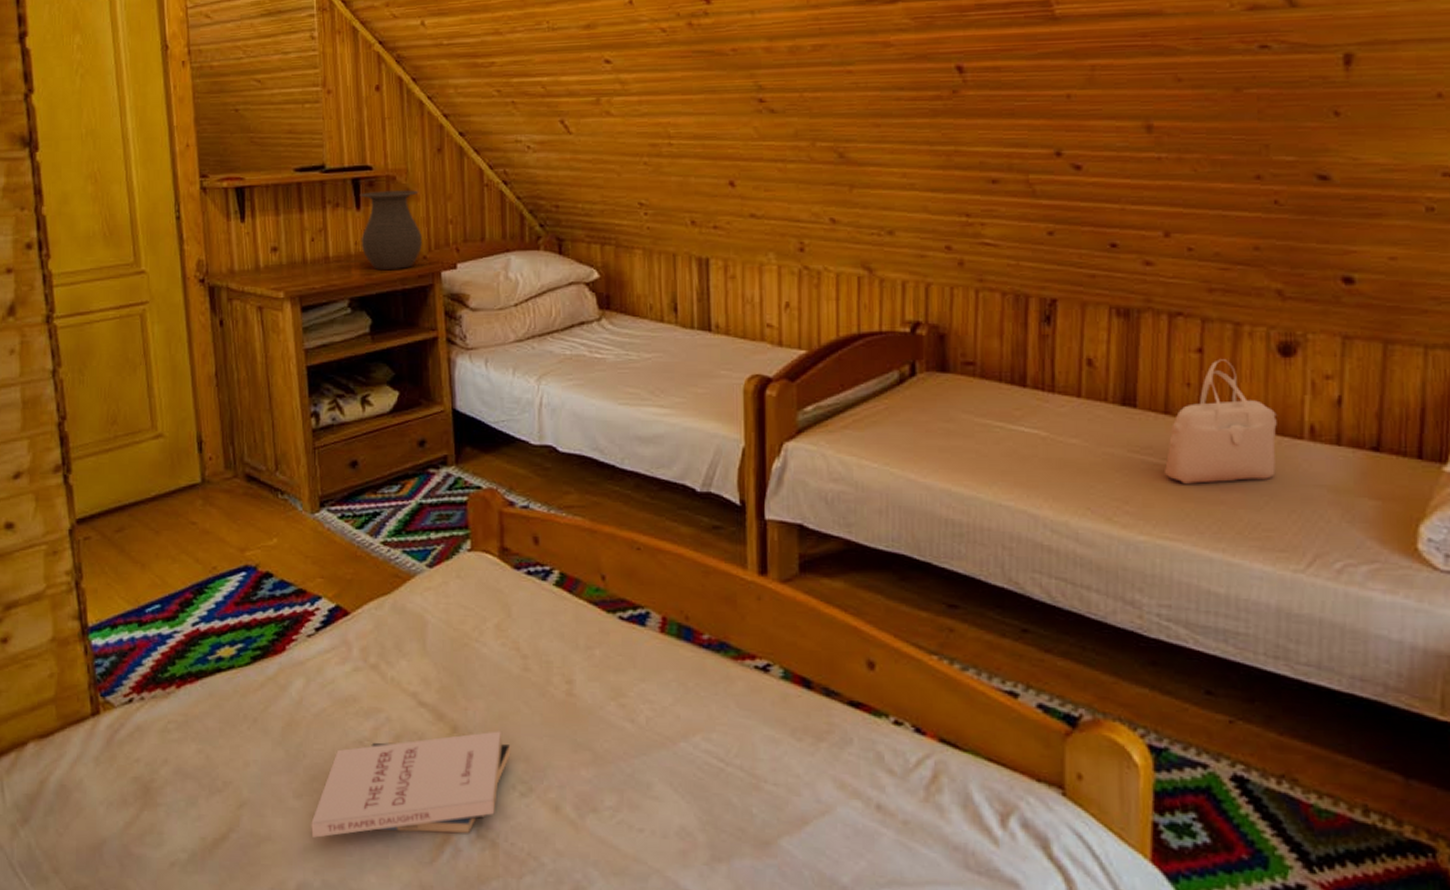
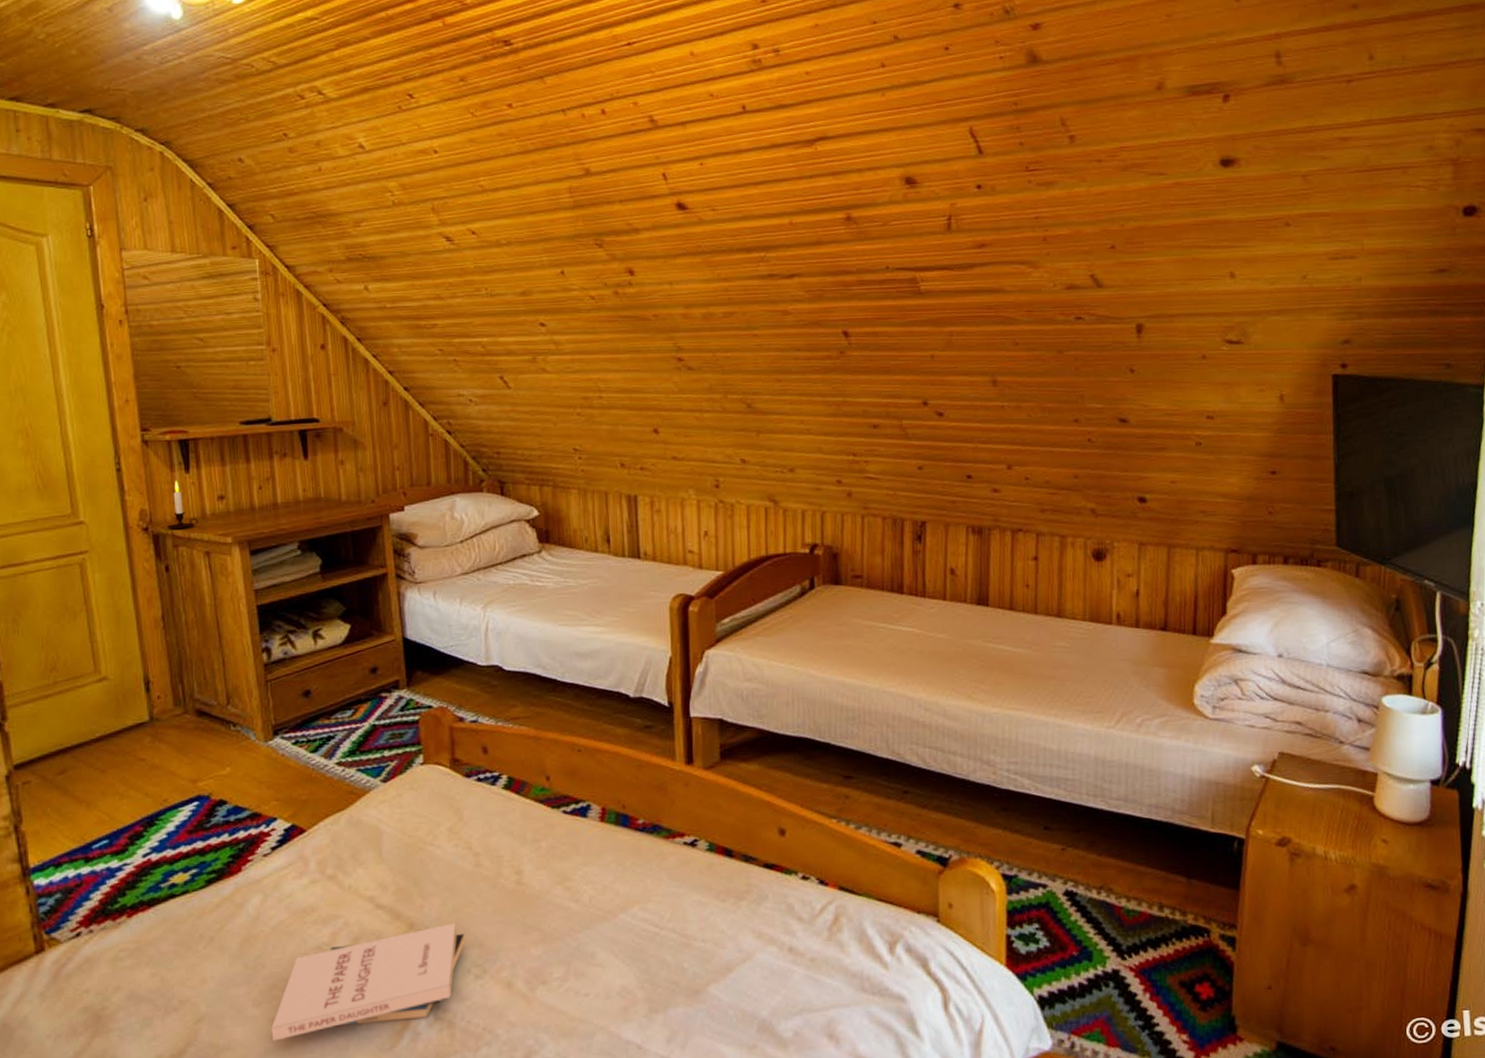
candle: none [221,230,252,282] -> present [166,480,198,530]
vase: present [359,190,422,269] -> none [307,440,370,514]
handbag: present [1163,359,1277,484] -> none [1010,565,1093,665]

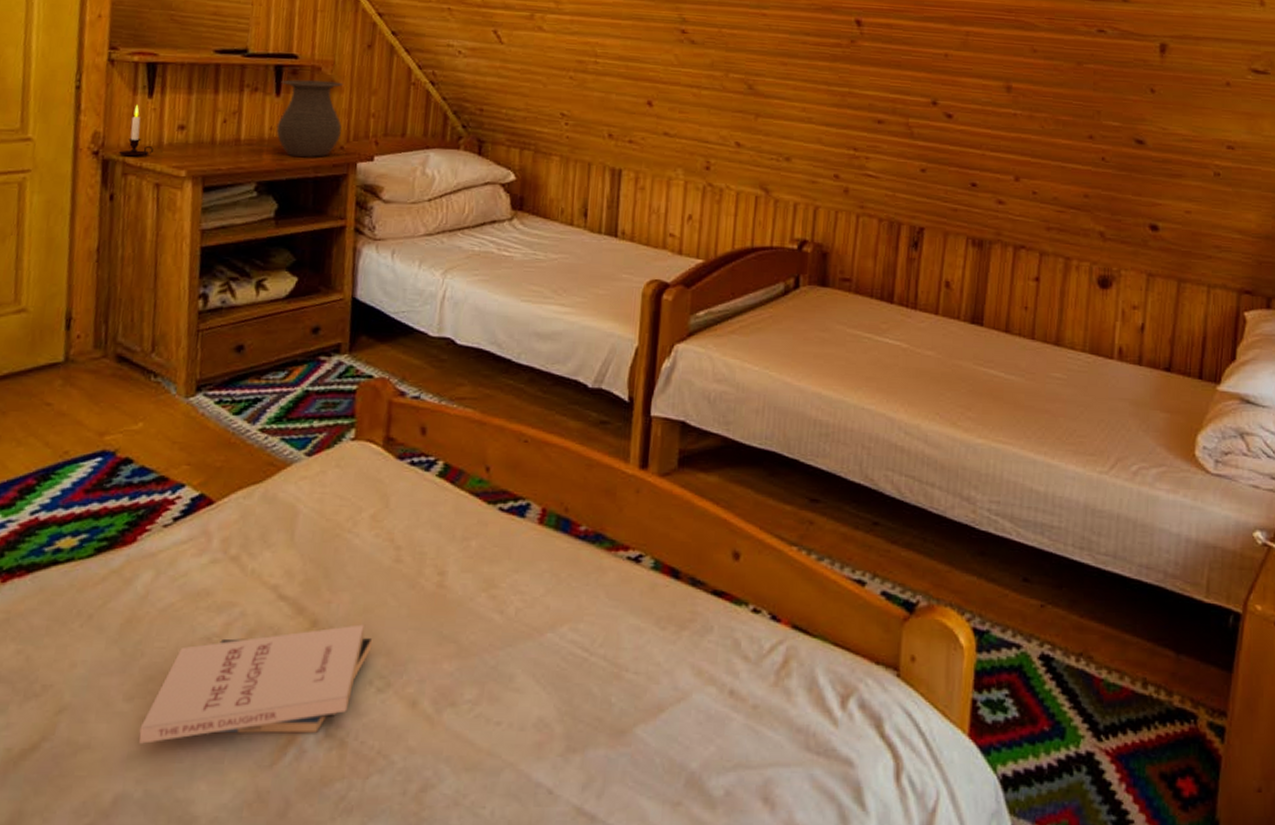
vase: none [307,440,370,514] -> present [276,79,344,157]

